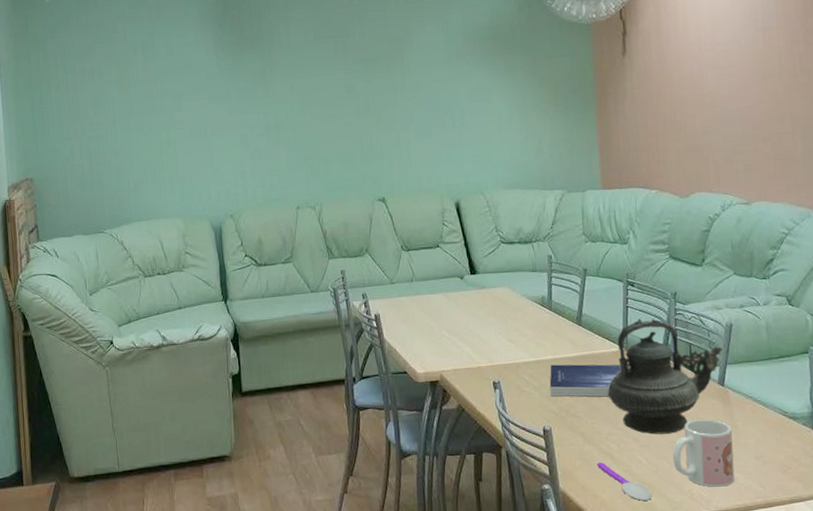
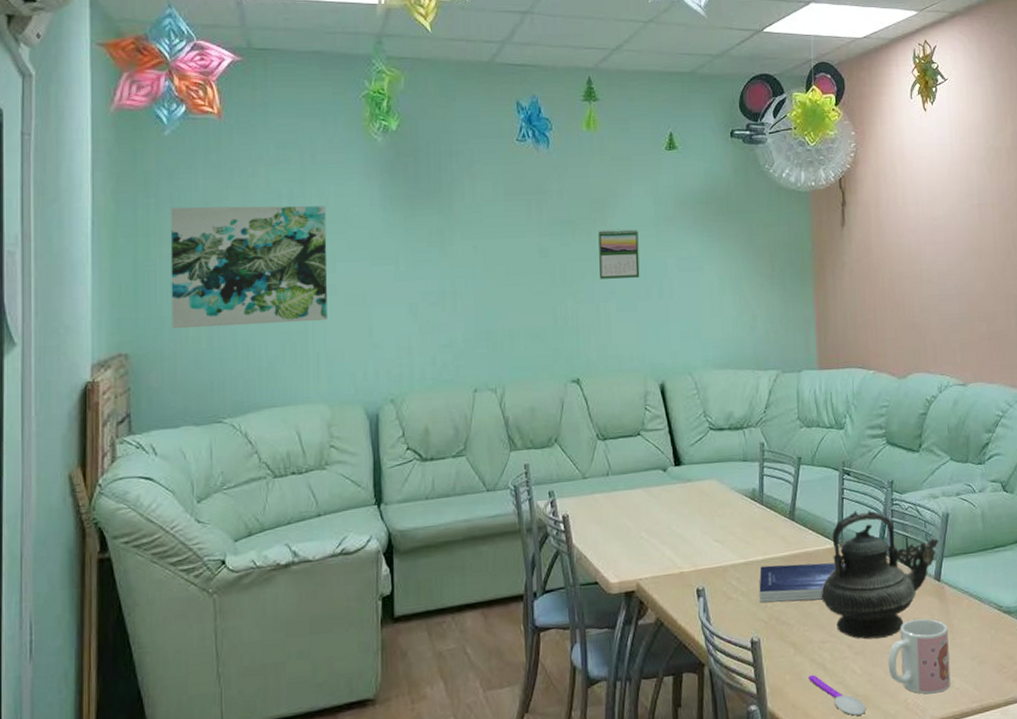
wall art: none [55,54,178,159] -> present [170,205,328,329]
calendar: none [396,65,435,110] -> present [598,229,640,279]

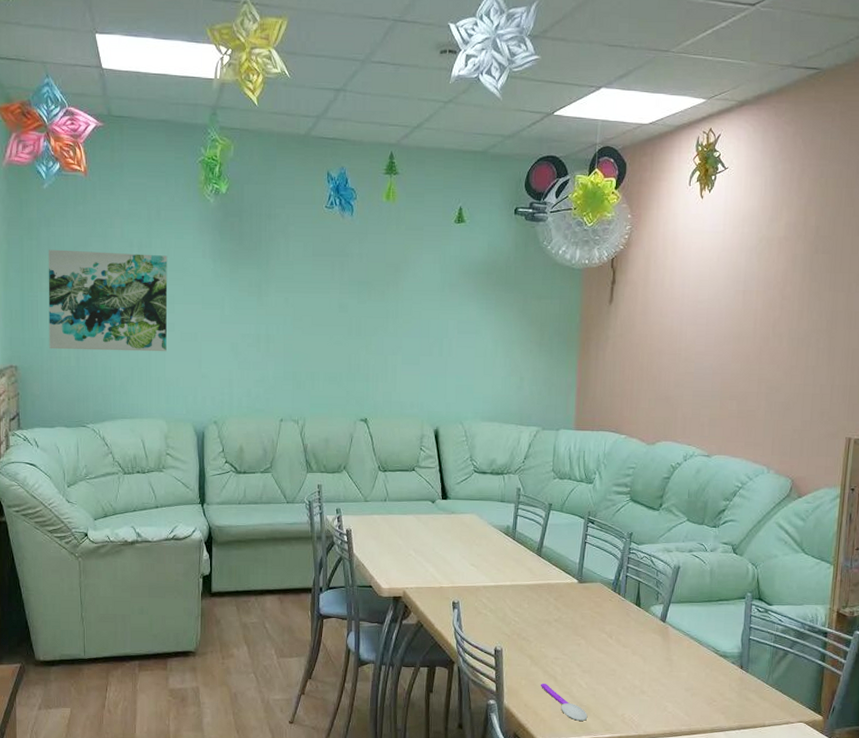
calendar: present [598,229,640,279] -> none [389,291,425,336]
book: present [759,563,846,603] -> none [505,590,582,624]
teapot: present [820,511,939,639] -> none [557,554,668,662]
mug: present [888,618,951,694] -> none [610,651,667,713]

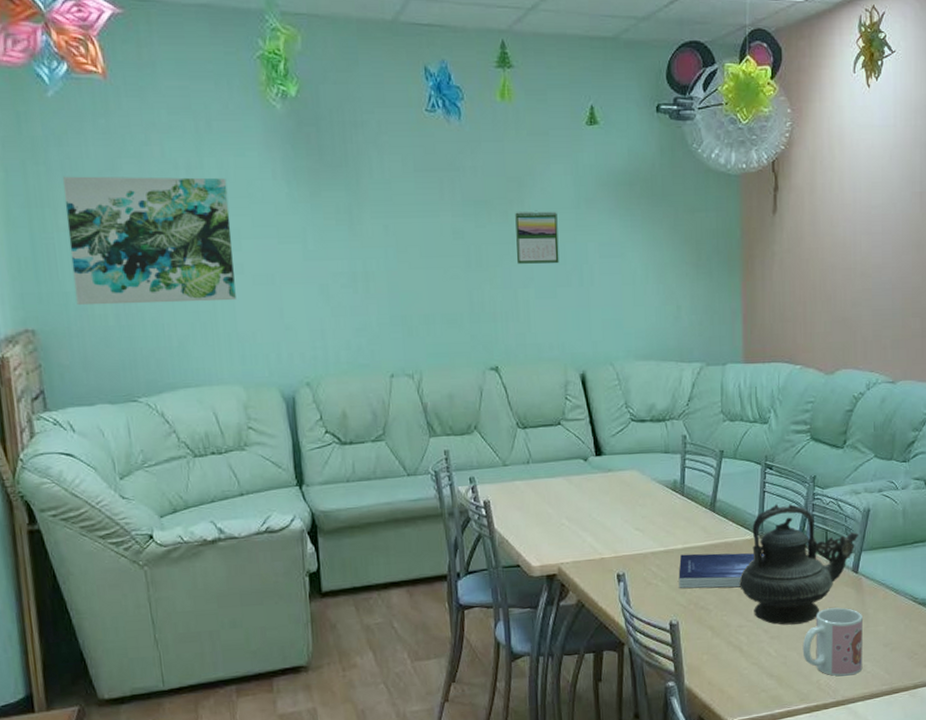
calendar: none [389,291,425,336] -> present [515,210,559,264]
book: none [505,590,582,624] -> present [678,553,765,589]
spoon: present [541,684,588,721] -> none [725,656,780,694]
teapot: none [557,554,668,662] -> present [738,504,858,625]
mug: none [610,651,667,713] -> present [802,607,863,677]

